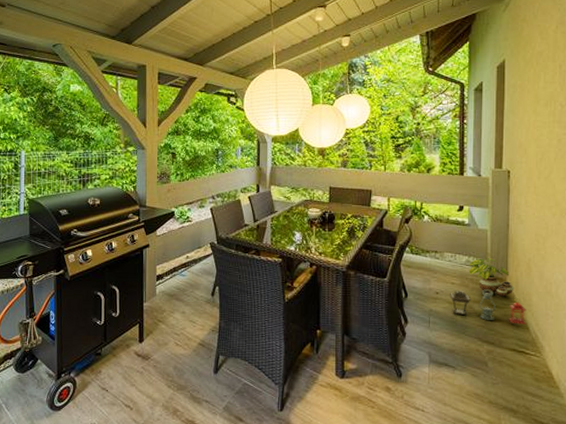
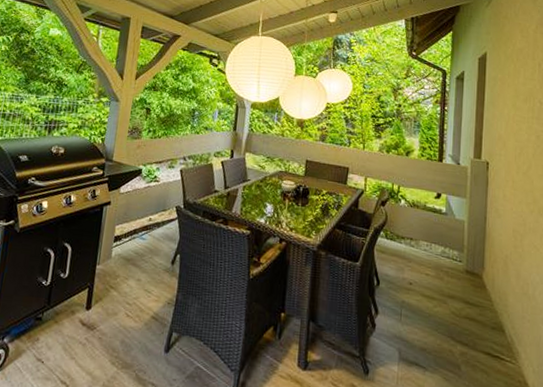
lantern: present [450,289,527,325] -> none [423,283,503,327]
potted plant: present [468,258,514,297] -> none [444,250,491,294]

